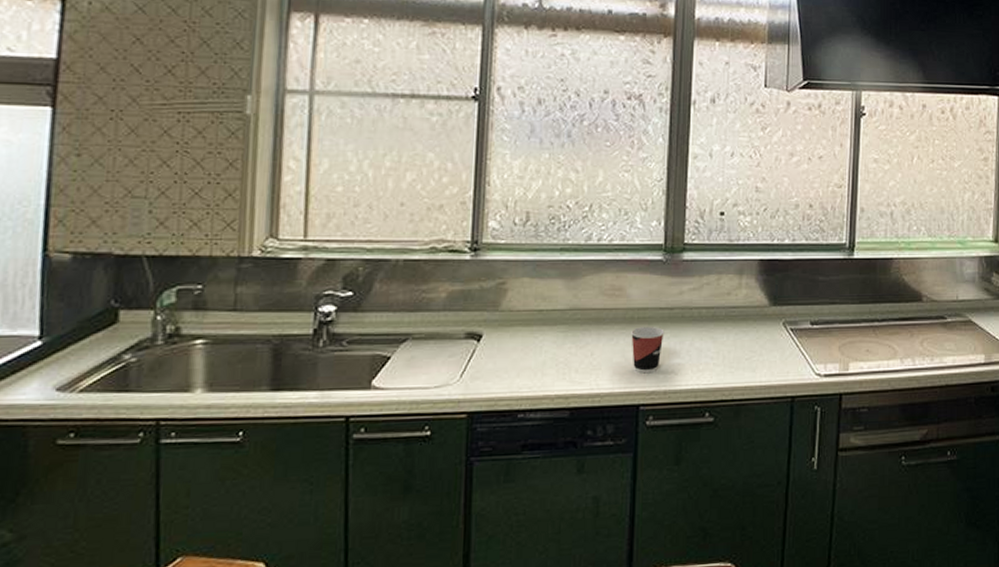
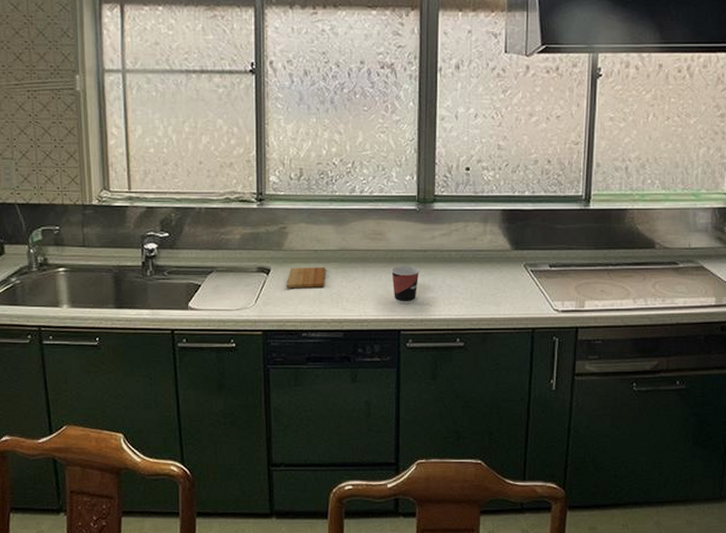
cutting board: none [501,331,552,359] -> present [286,268,326,289]

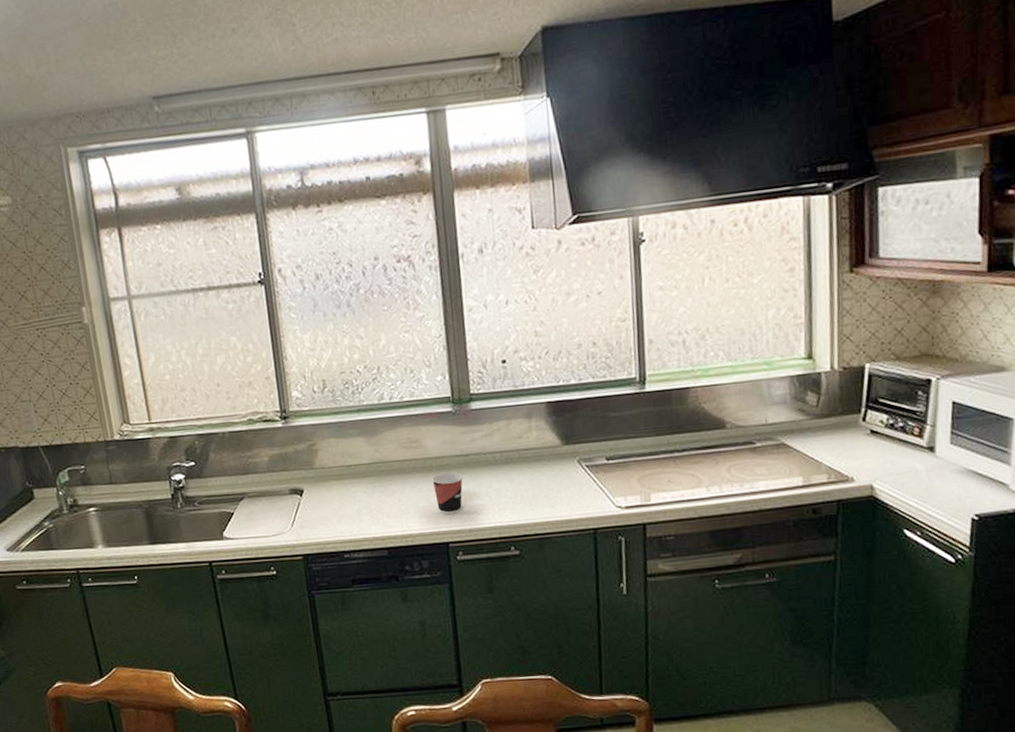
cutting board: present [286,268,326,289] -> none [321,483,363,509]

